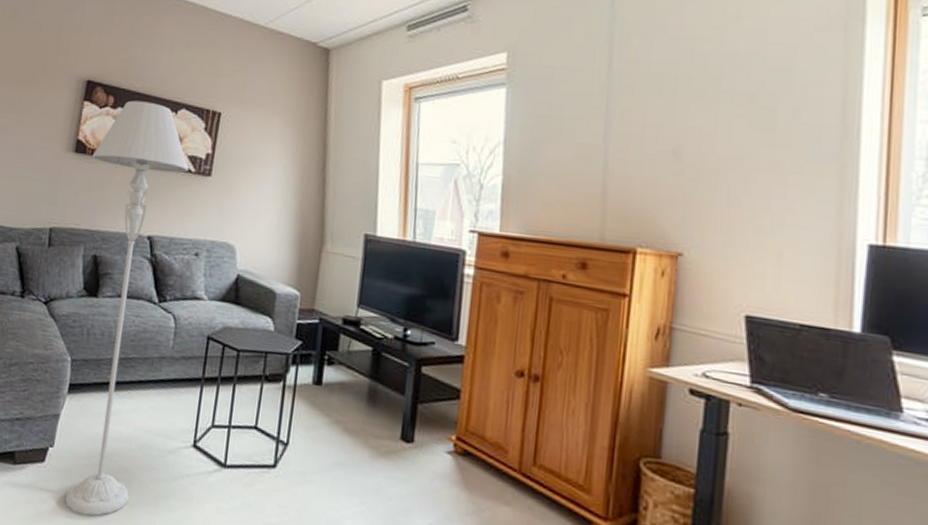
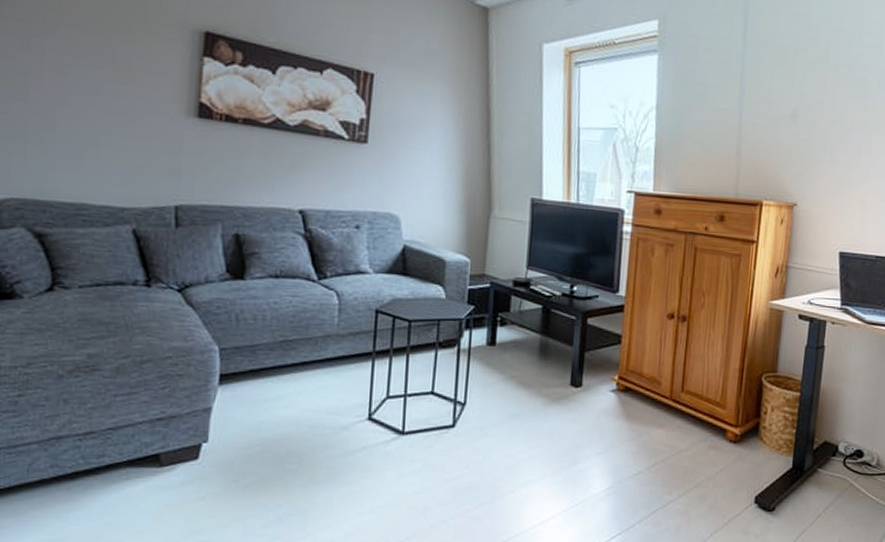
floor lamp: present [64,100,189,516] -> none [221,57,342,504]

